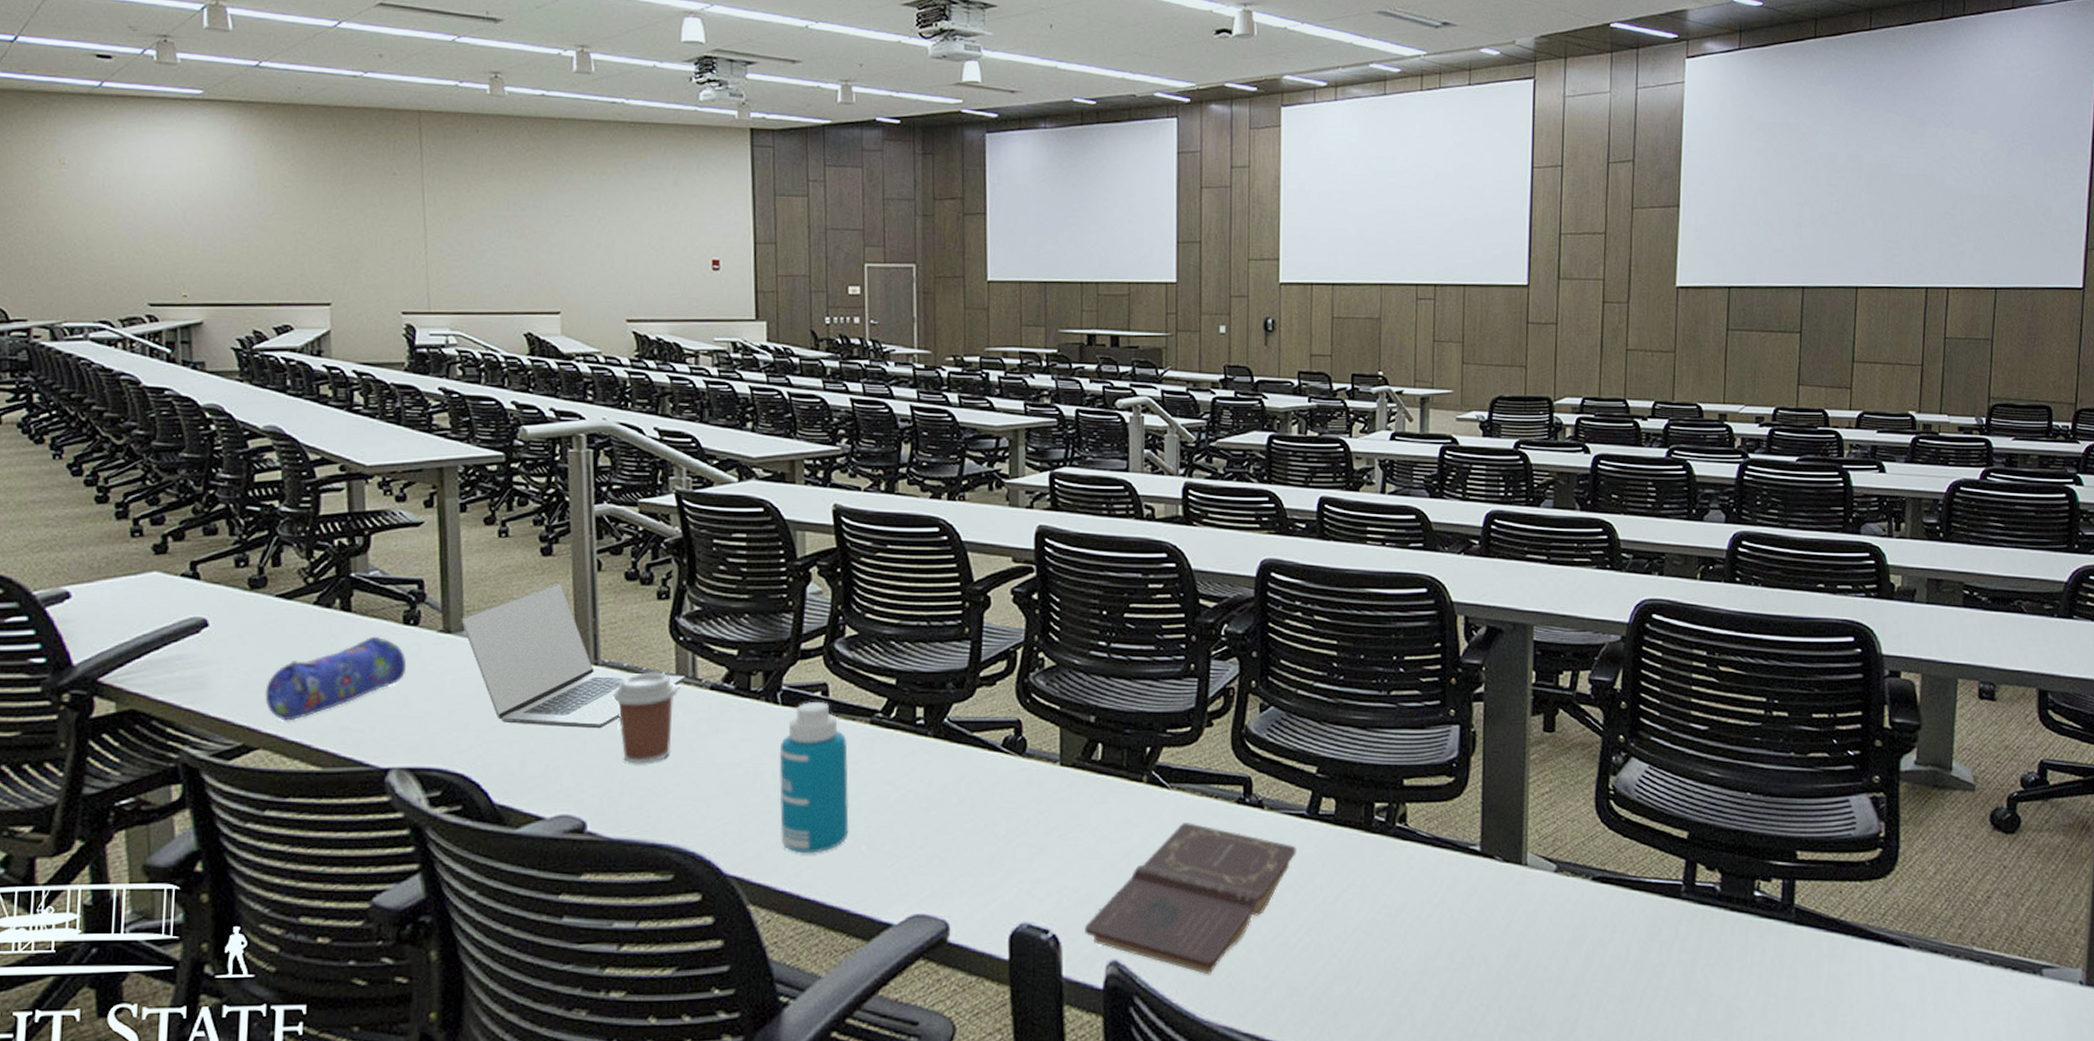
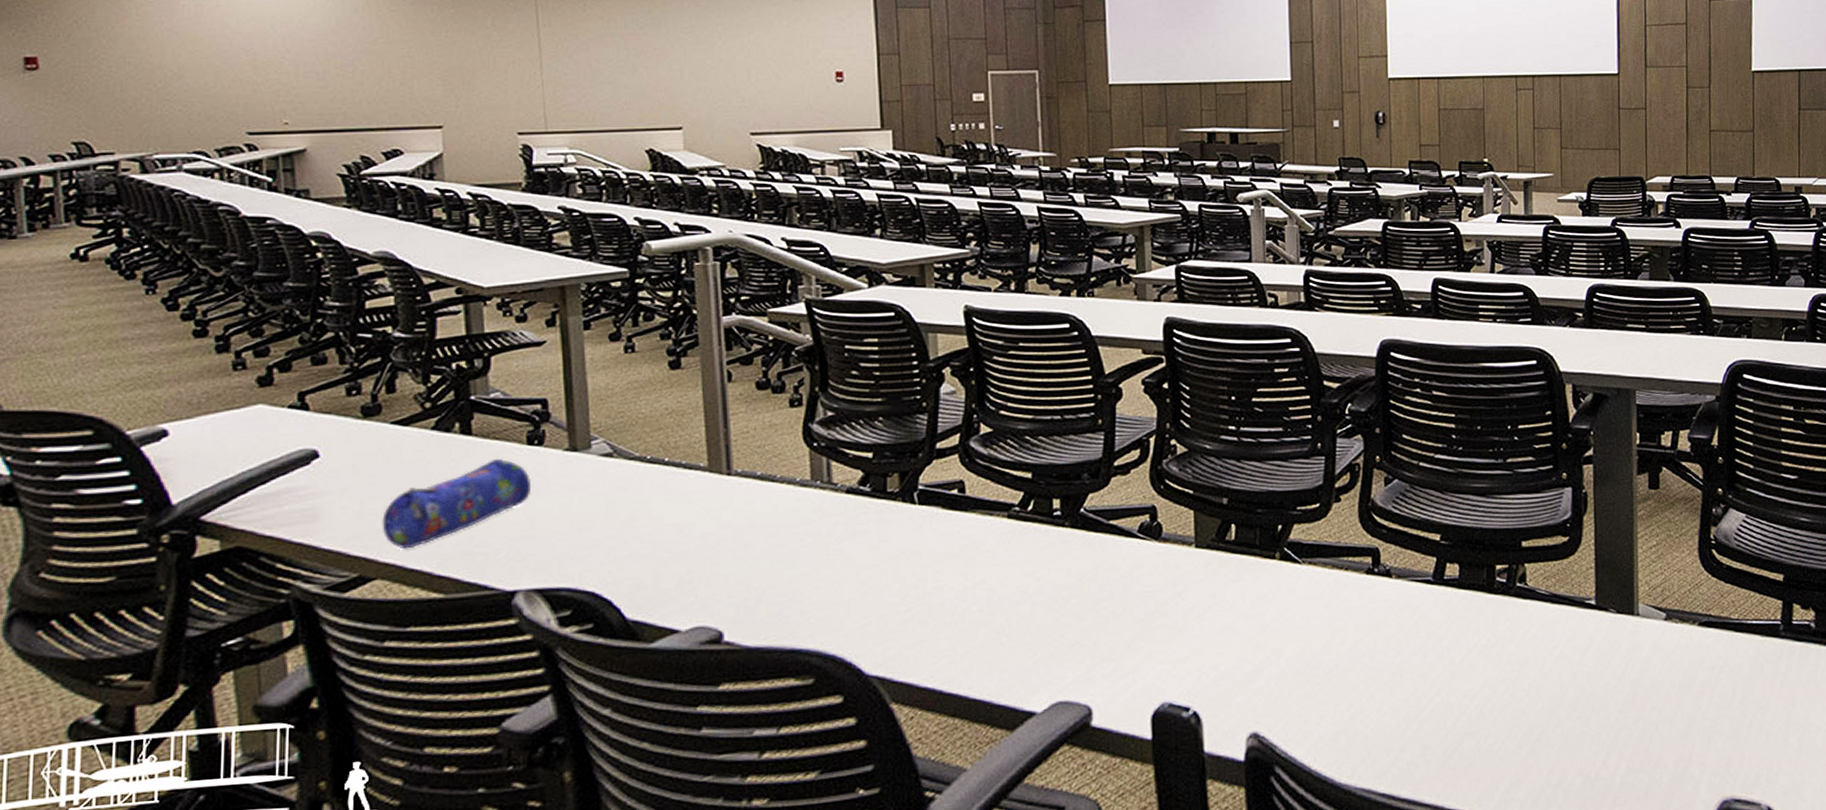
laptop: present [461,583,684,729] -> none [588,396,819,539]
coffee cup: present [613,672,679,764] -> none [747,479,814,571]
bottle: present [779,702,849,854] -> none [918,499,989,650]
book: present [1085,823,1297,975] -> none [1225,595,1424,740]

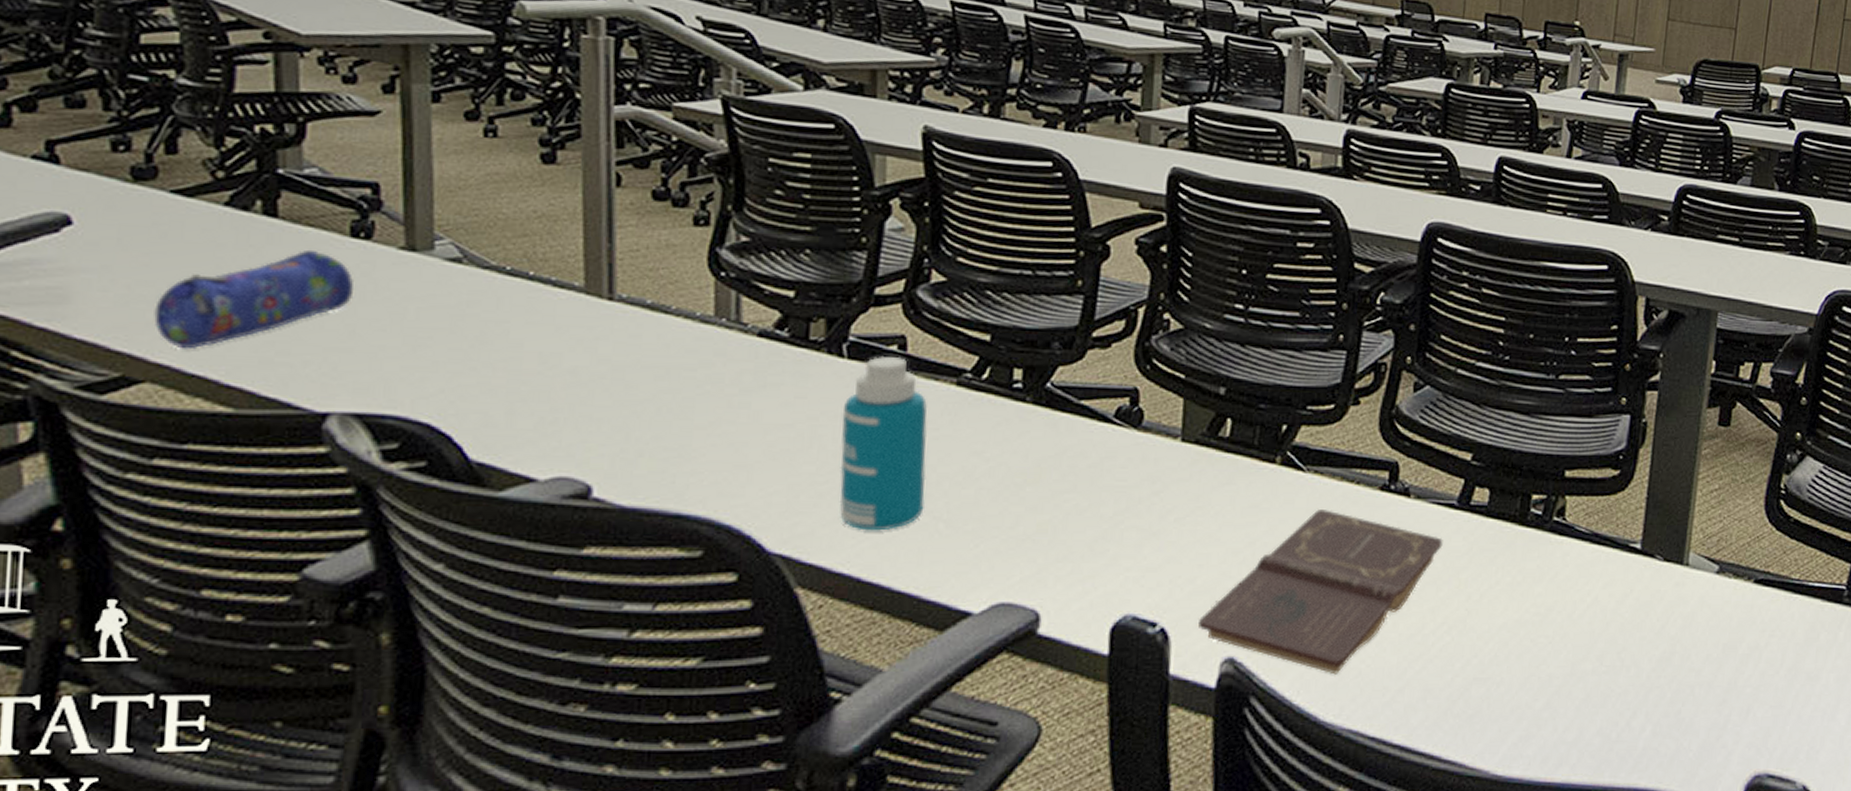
bottle: none [918,499,989,650] -> present [839,356,927,531]
book: none [1225,595,1424,740] -> present [1198,509,1443,675]

